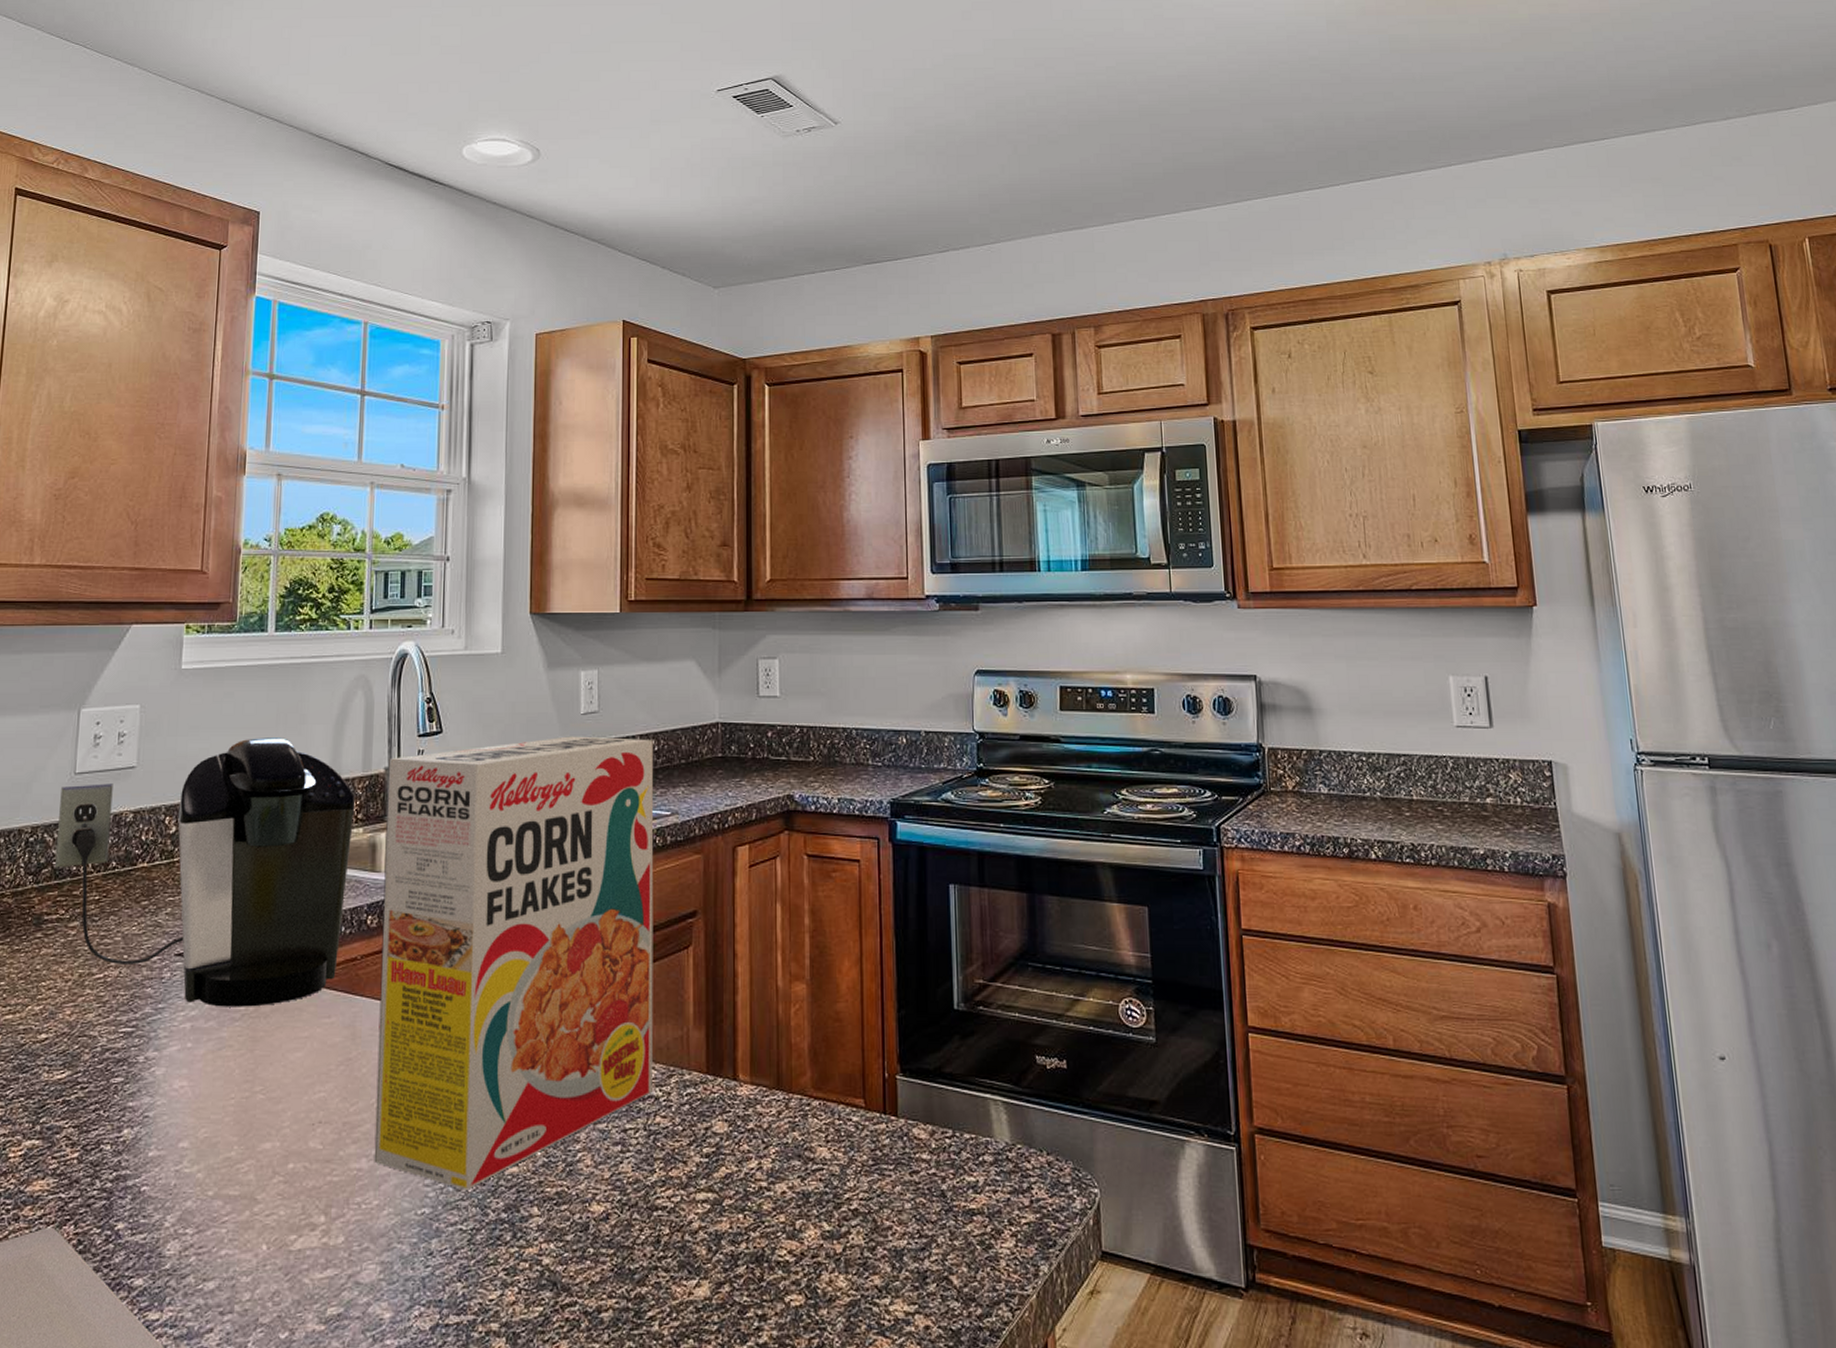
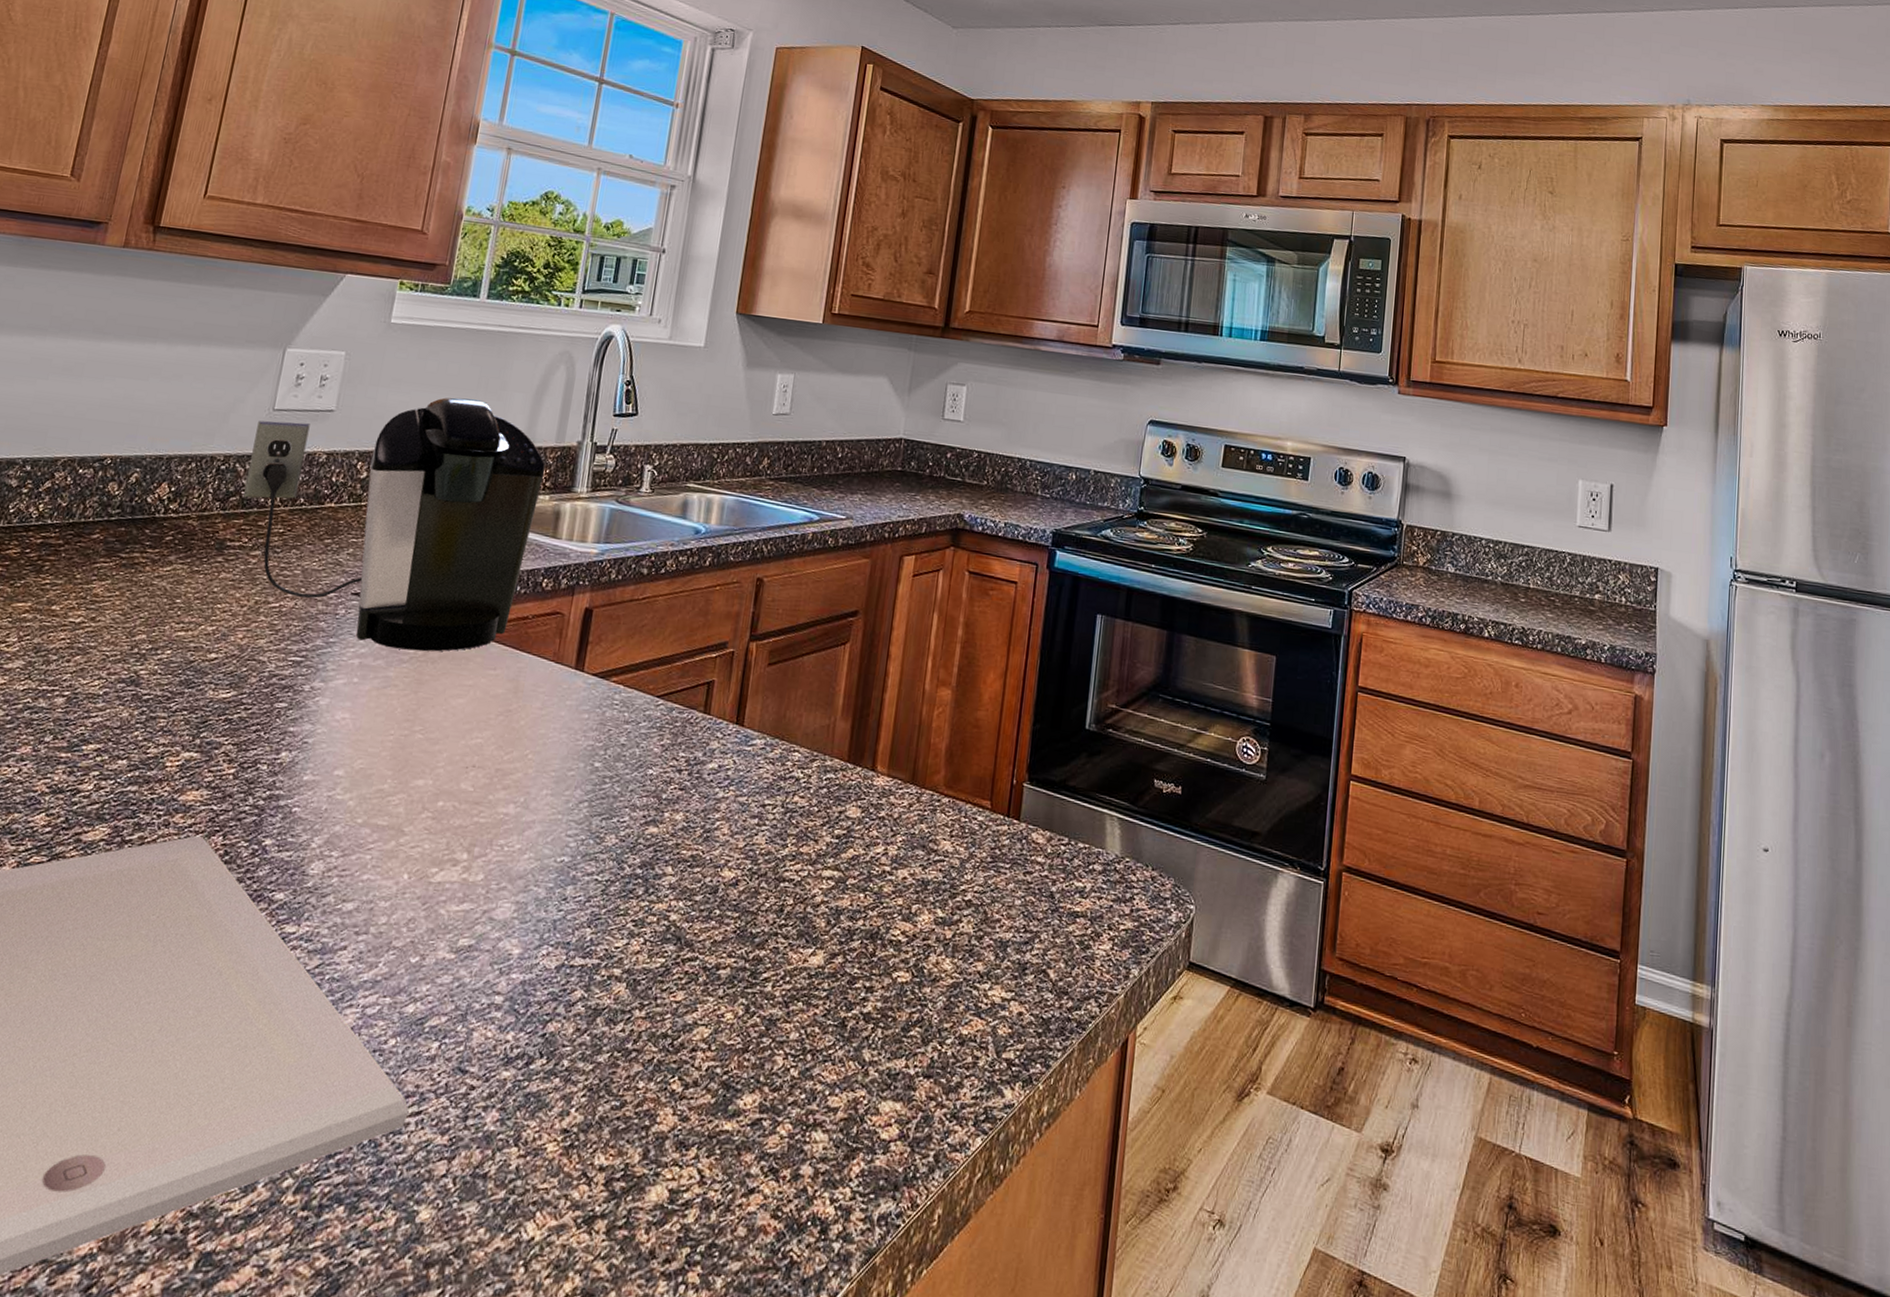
cereal box: present [374,736,654,1190] -> none [521,432,838,844]

